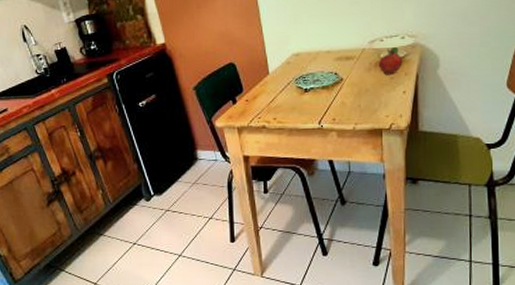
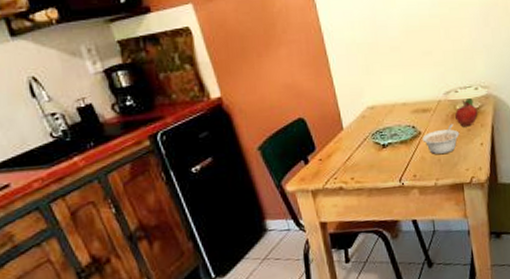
legume: none [344,72,382,101] -> present [422,124,460,155]

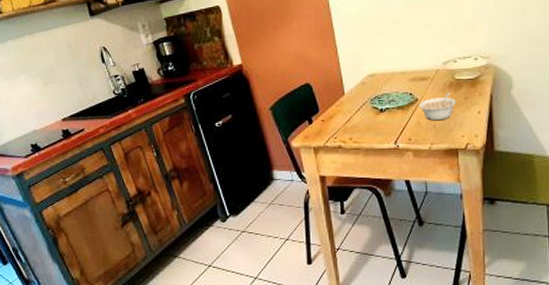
fruit: present [455,98,478,127] -> none [453,68,477,96]

